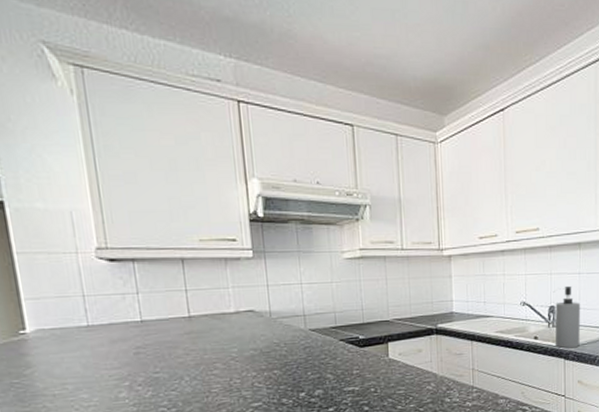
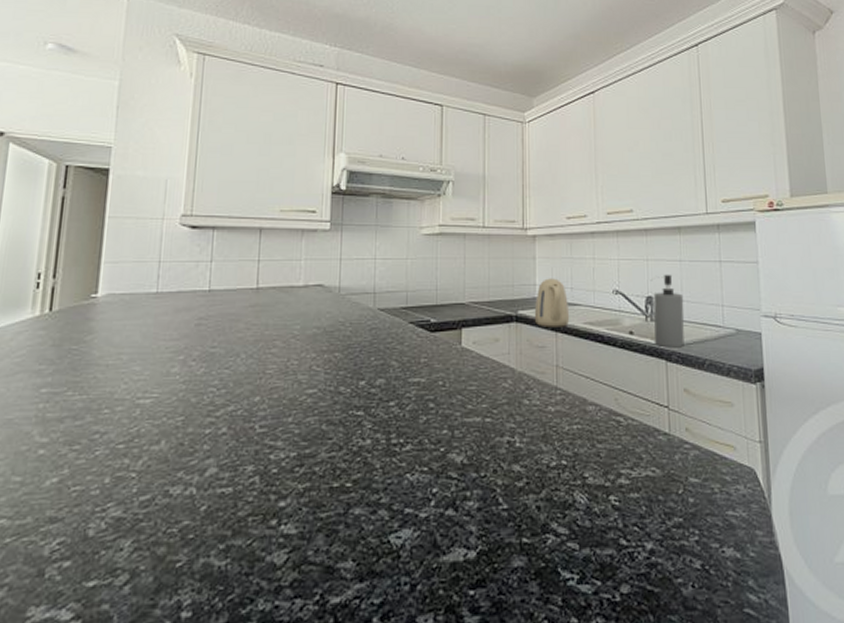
kettle: none [452,294,484,338] -> present [534,278,570,328]

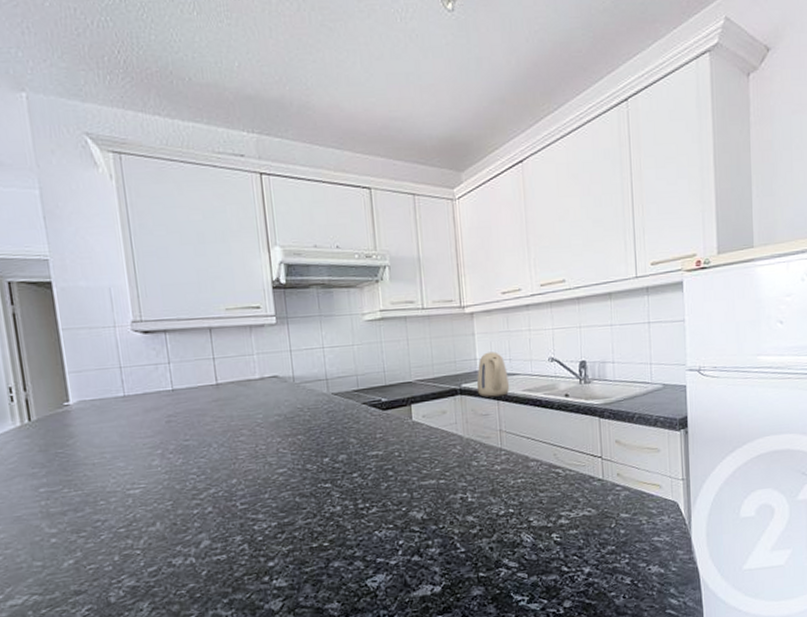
soap dispenser: present [650,274,685,348] -> none [583,338,616,406]

